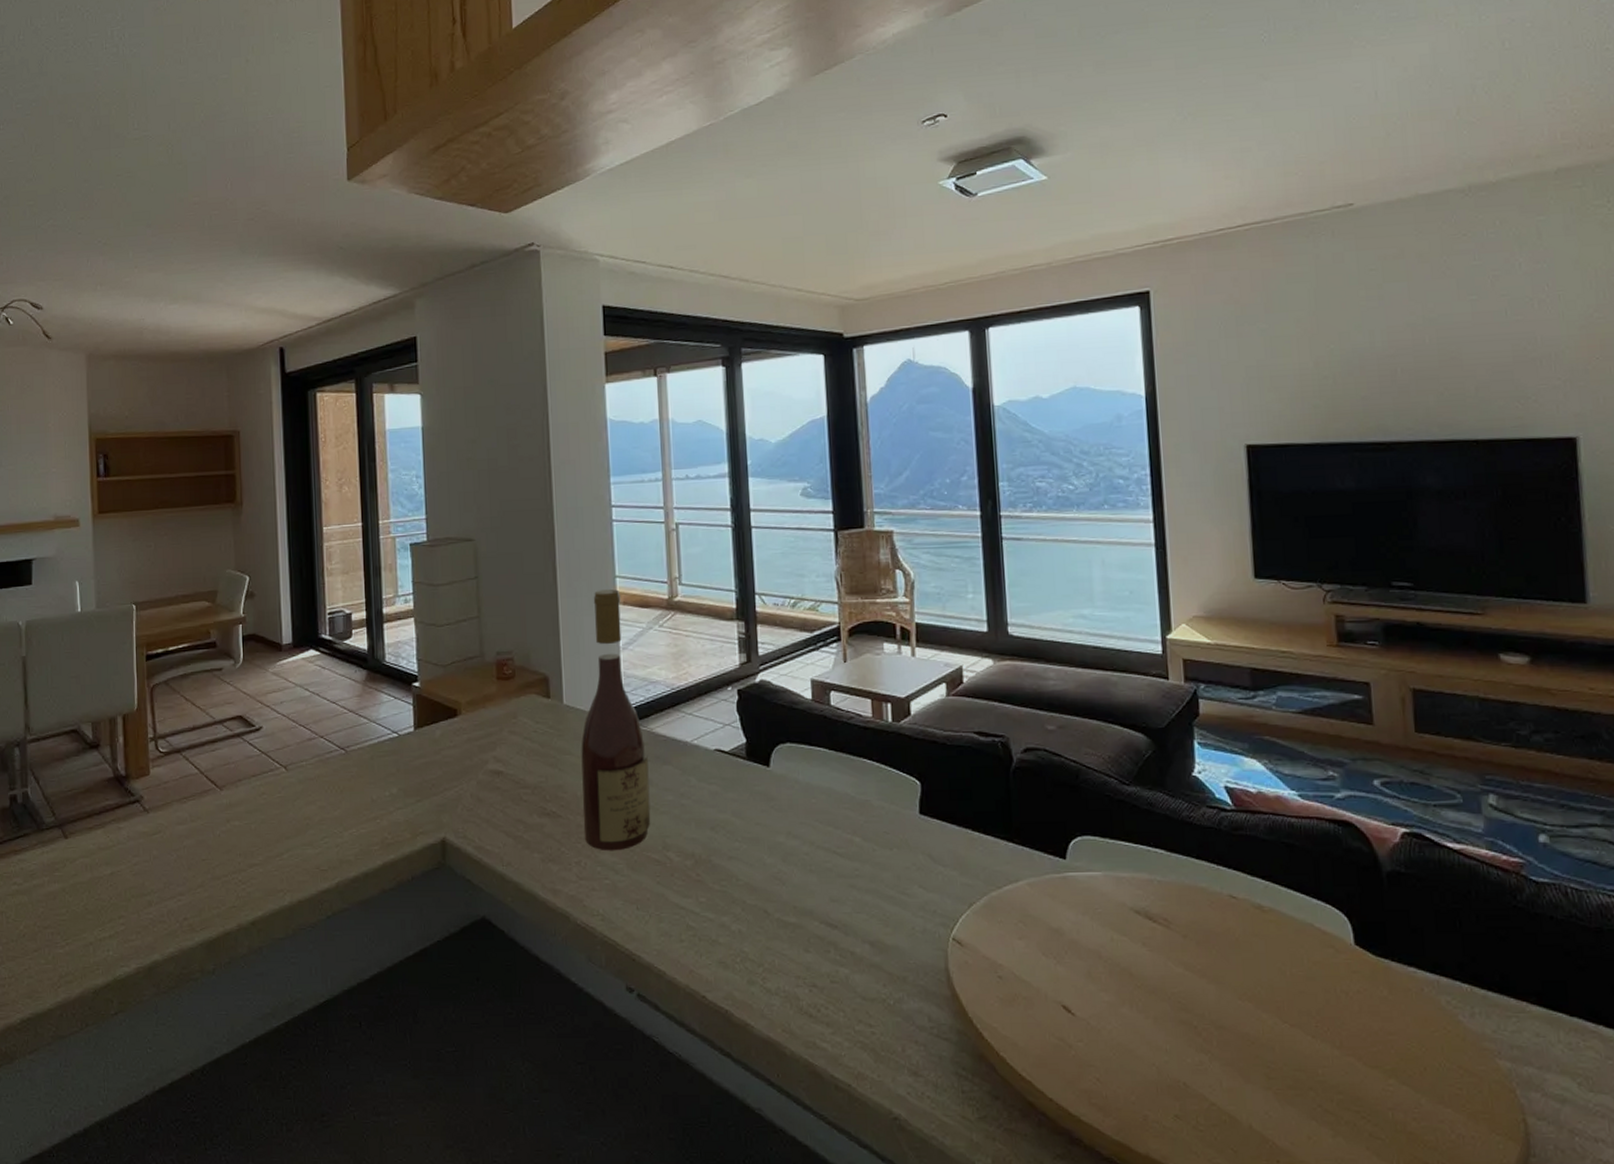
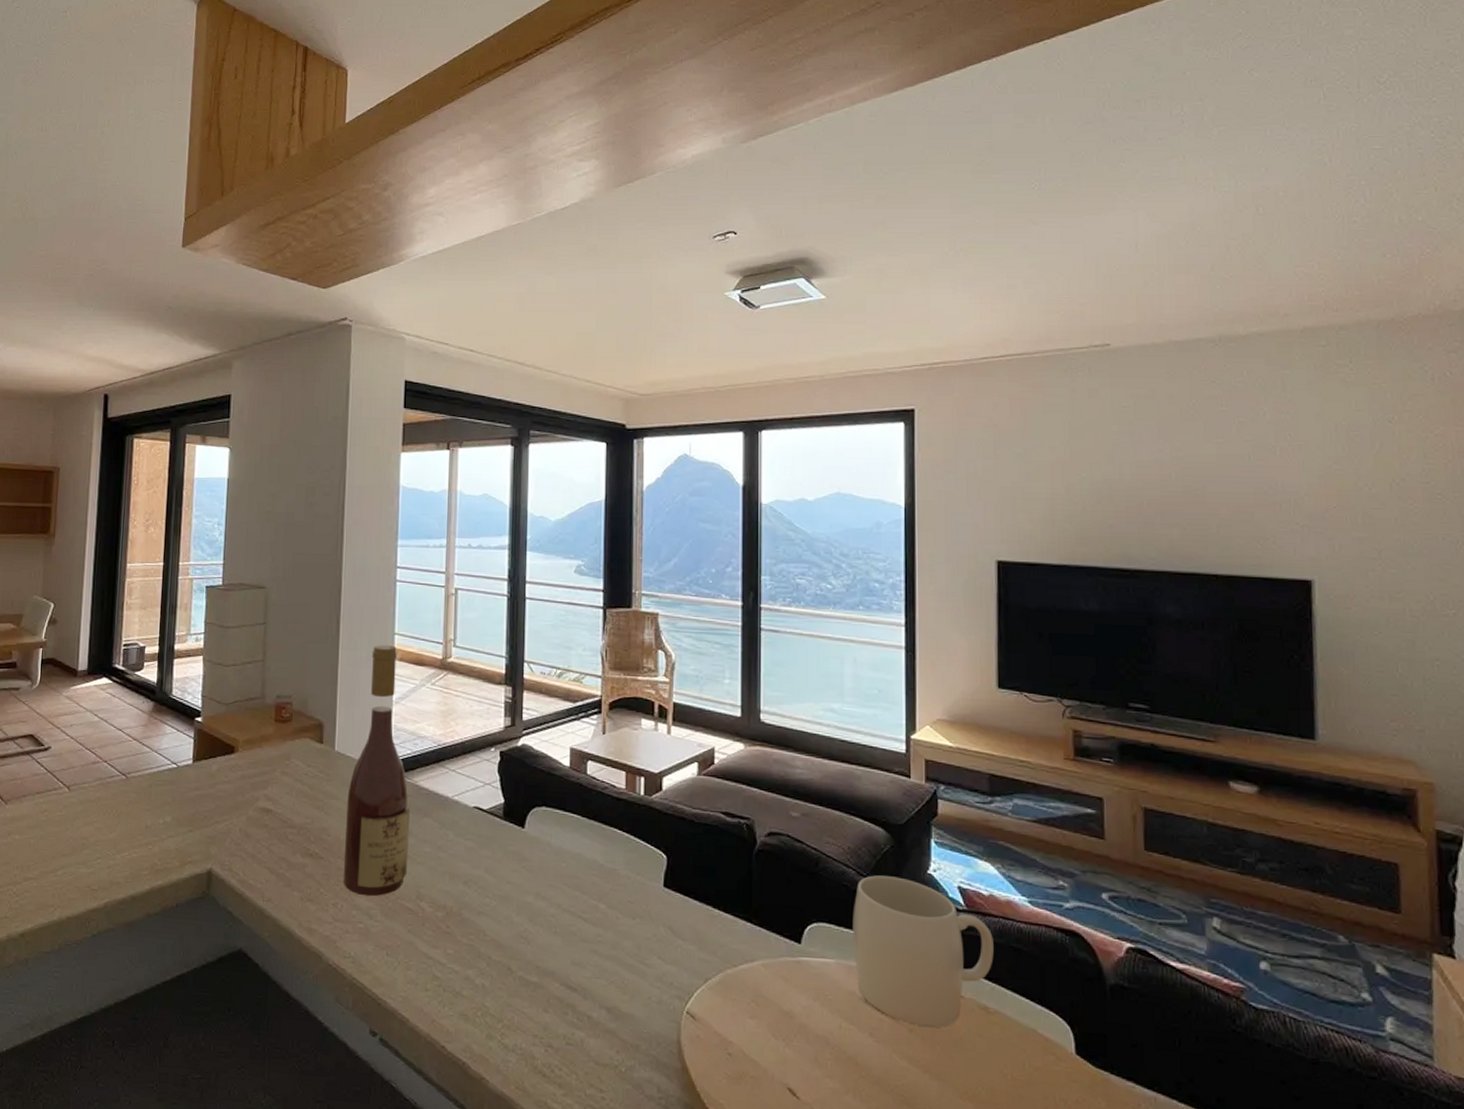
mug: none [1117,782,1266,932] -> present [852,875,994,1028]

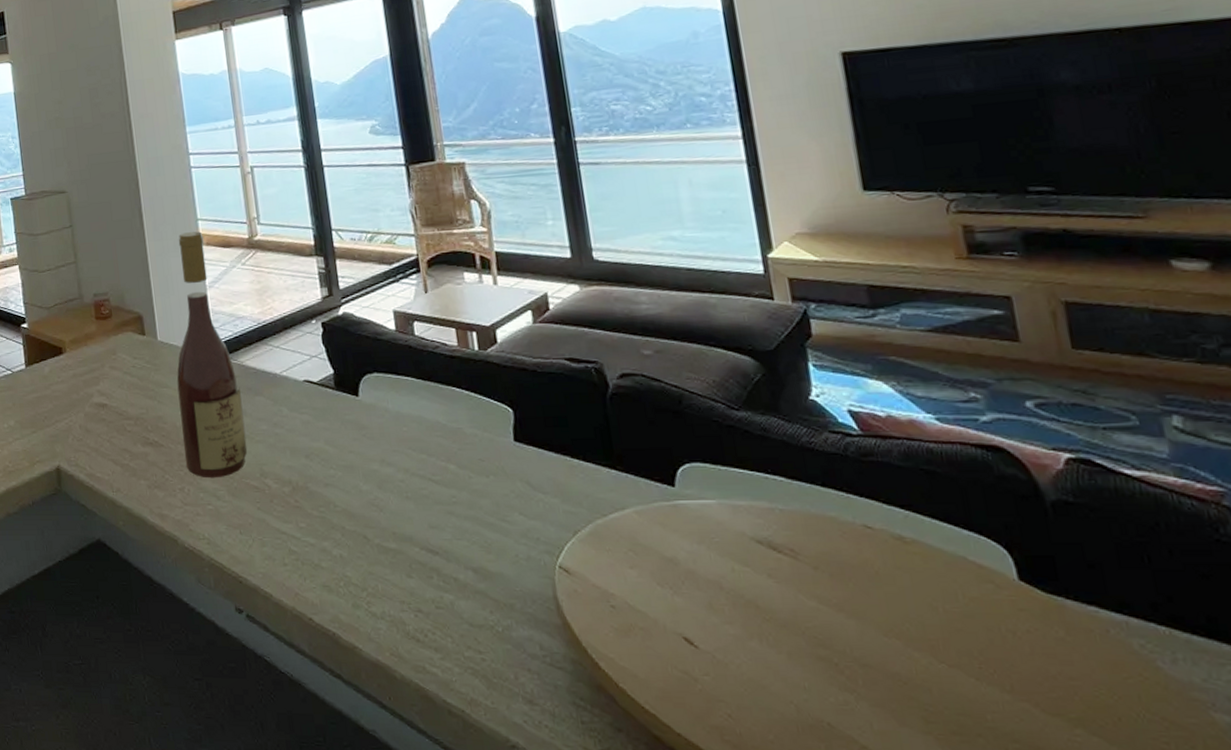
mug: present [852,875,994,1028] -> none [728,406,903,564]

